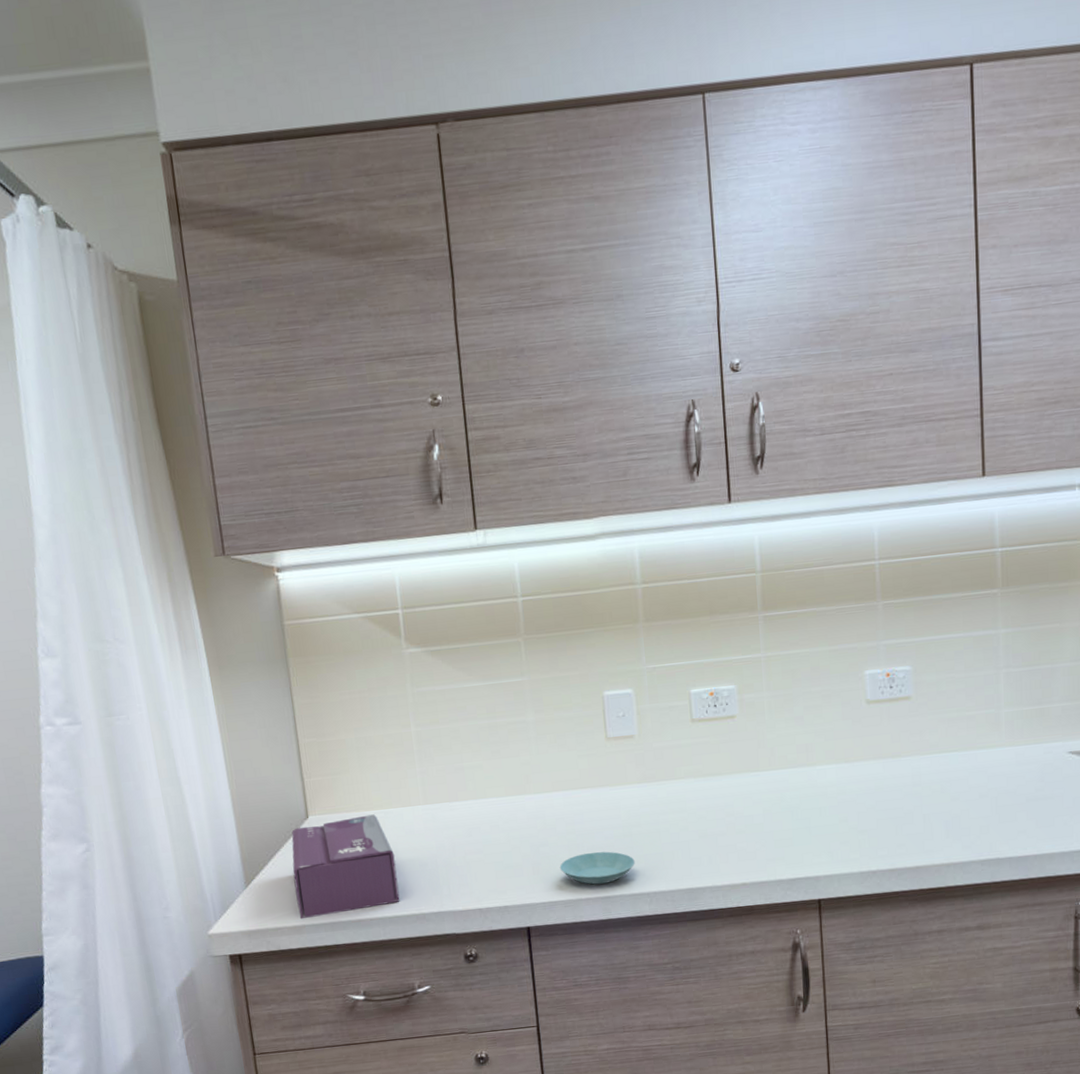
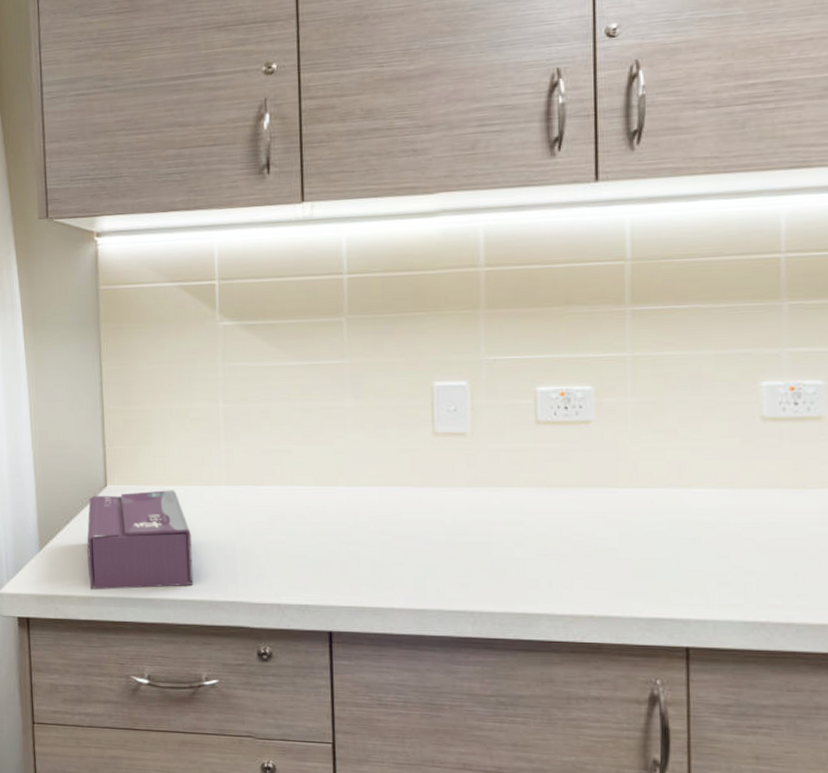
saucer: present [559,851,635,885] -> none [370,557,459,595]

